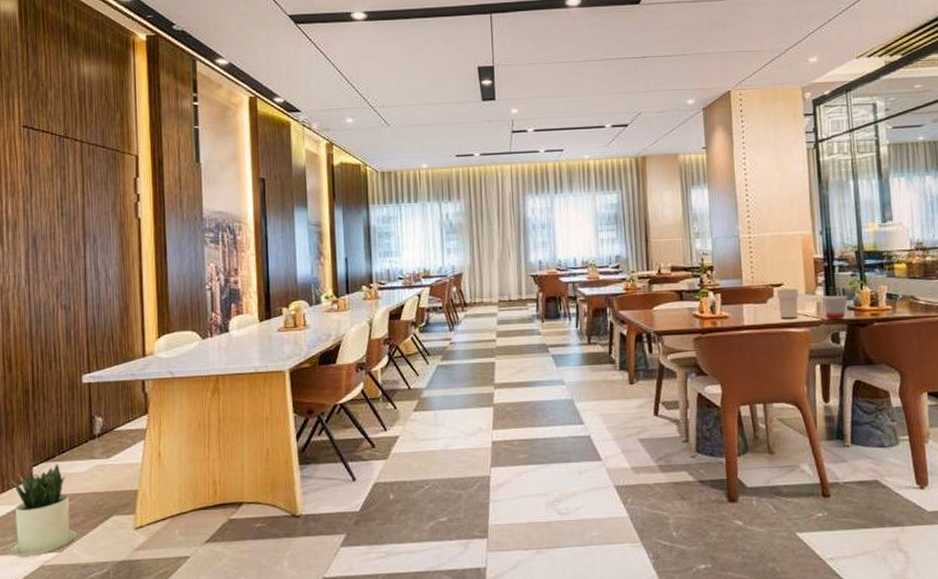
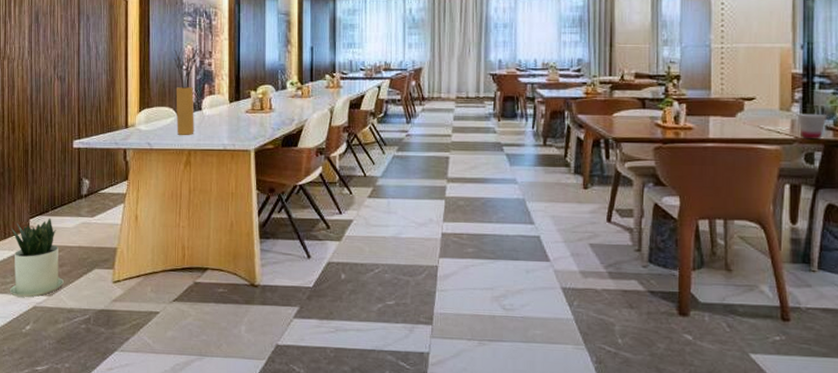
vase: none [195,262,226,360] -> present [174,44,201,135]
cup: present [777,288,799,319] -> none [748,103,772,135]

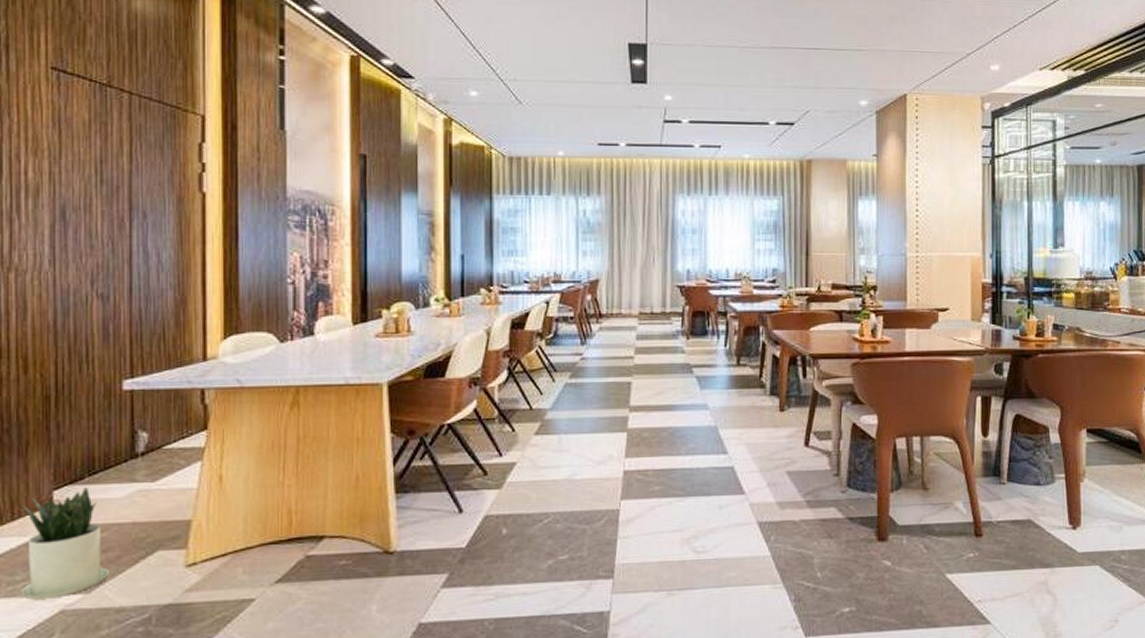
vase: present [174,44,201,135] -> none [274,251,313,368]
cup: present [797,113,828,140] -> none [987,323,1015,350]

